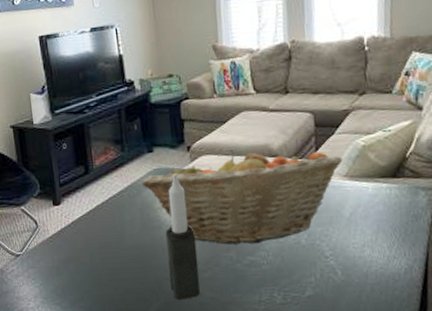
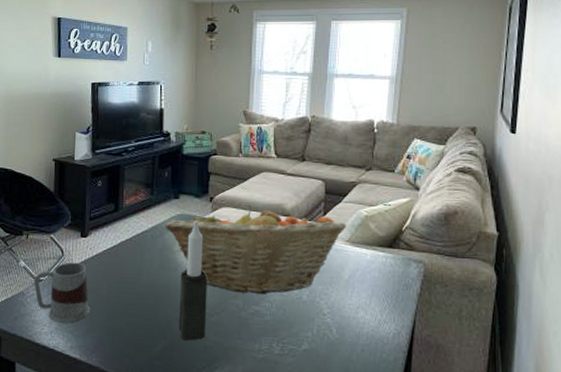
mug: none [11,232,76,296] -> present [34,262,91,323]

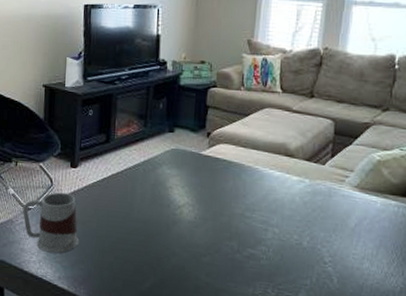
fruit basket: present [165,205,347,294] -> none [158,143,357,238]
candle: present [179,221,208,341] -> none [169,157,201,280]

